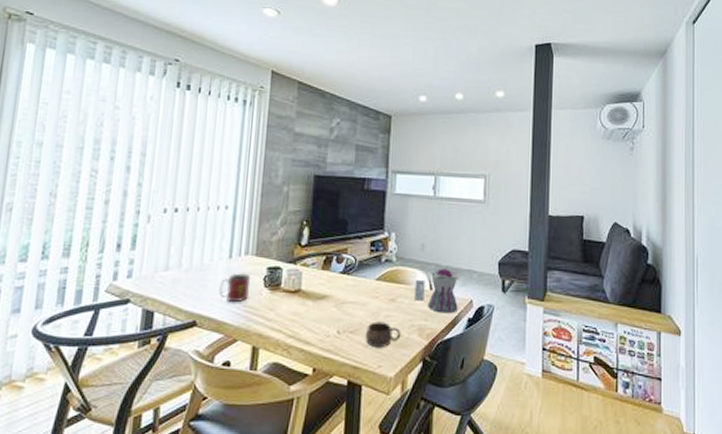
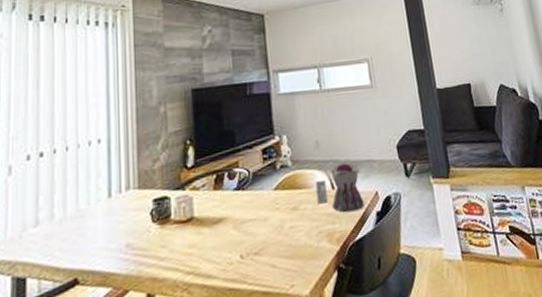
mug: present [218,273,251,303] -> none [100,211,136,248]
cup: present [366,321,401,348] -> none [272,234,310,266]

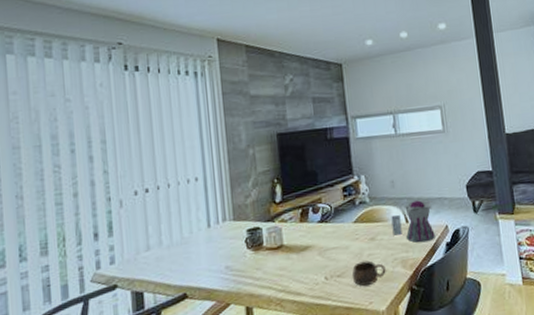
cup: none [272,234,310,266] -> present [352,260,386,286]

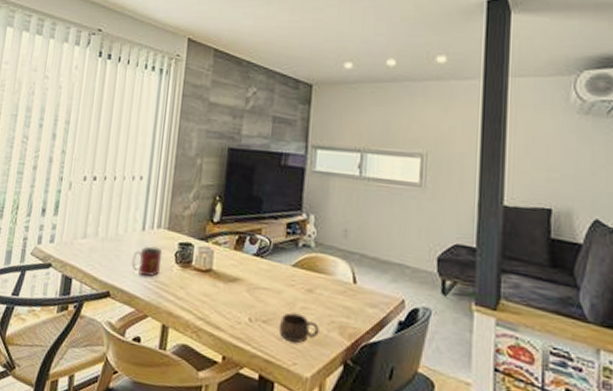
mug: none [203,239,233,269] -> present [131,246,163,277]
teapot: present [391,199,435,243] -> none [335,259,391,313]

